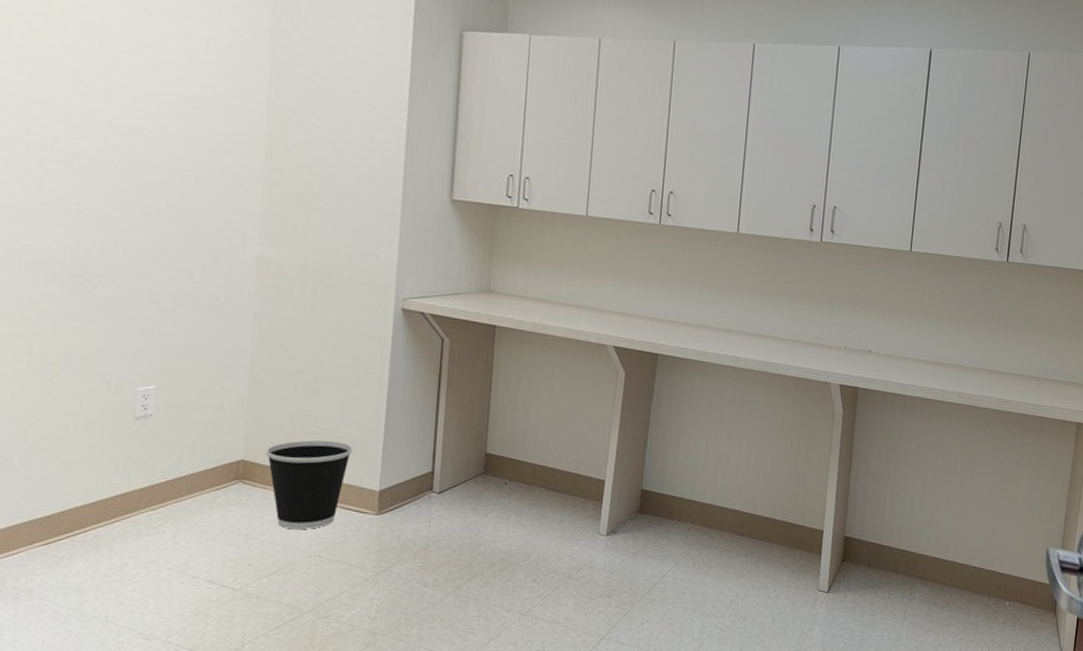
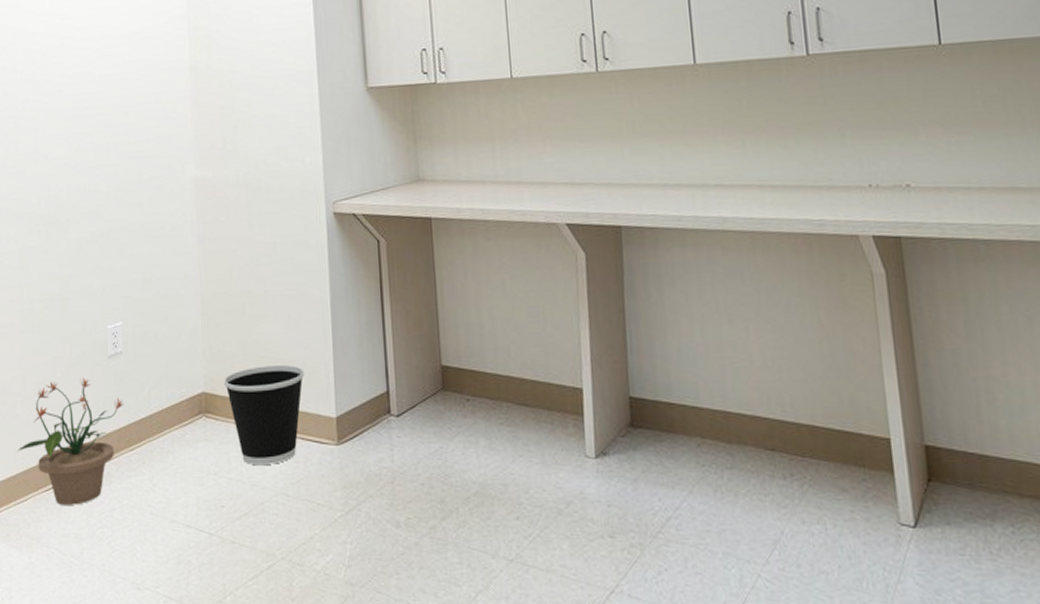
potted plant: none [8,435,149,560] -> present [16,377,124,505]

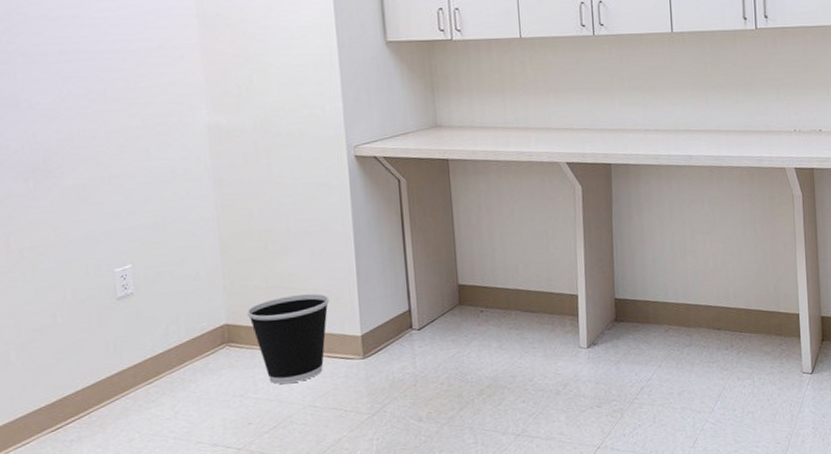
potted plant: present [16,377,124,505] -> none [13,320,138,443]

